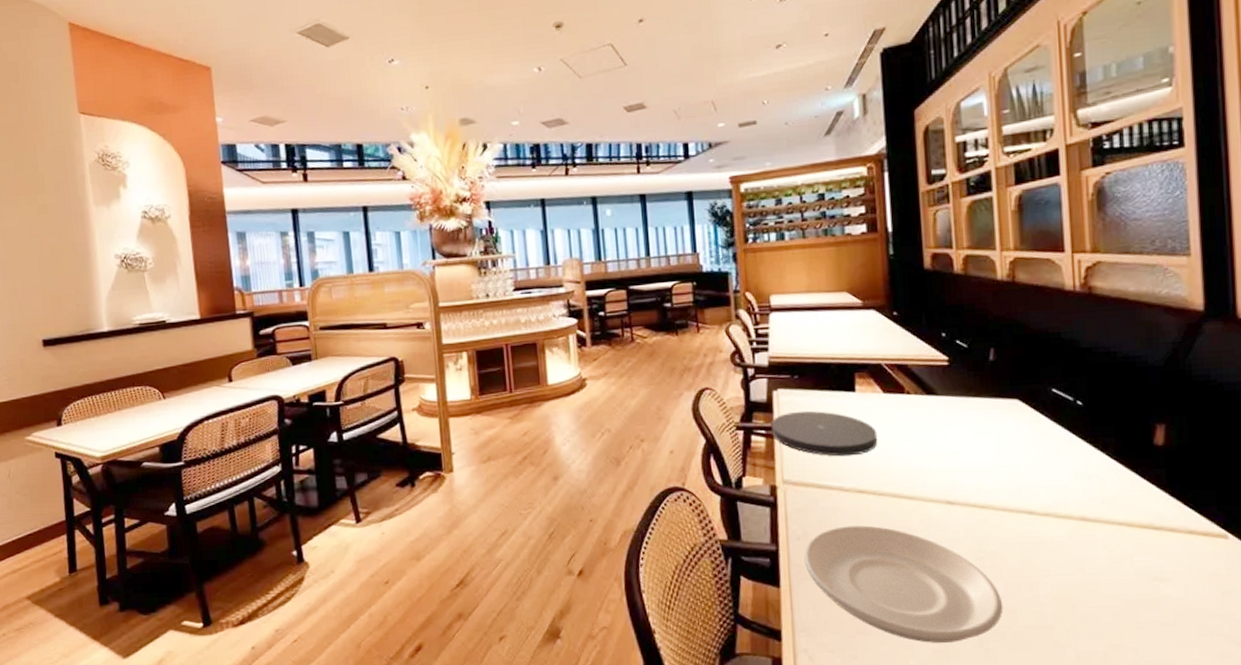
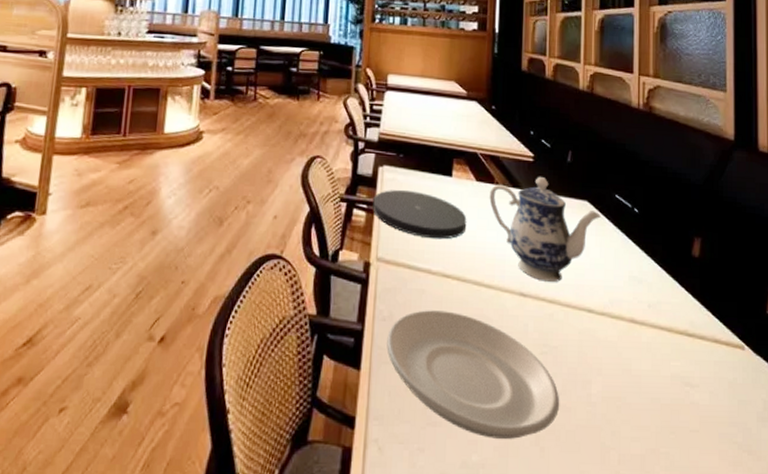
teapot: none [900,379,1037,487] -> present [489,176,602,282]

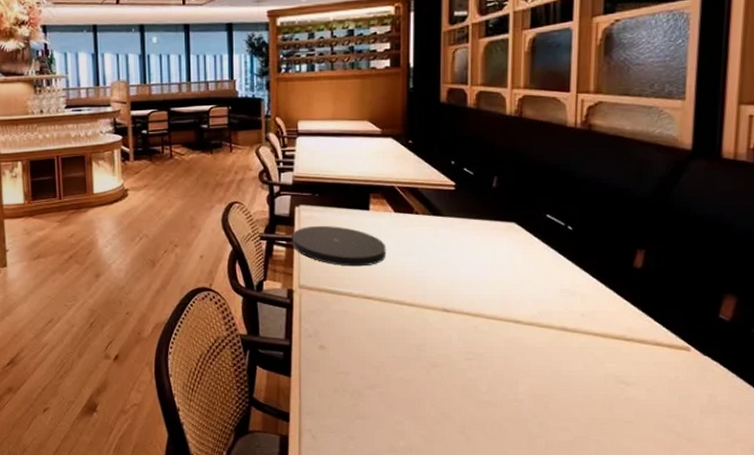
plate: present [386,310,560,439] -> none [314,327,486,429]
teapot: present [489,176,602,282] -> none [409,203,531,298]

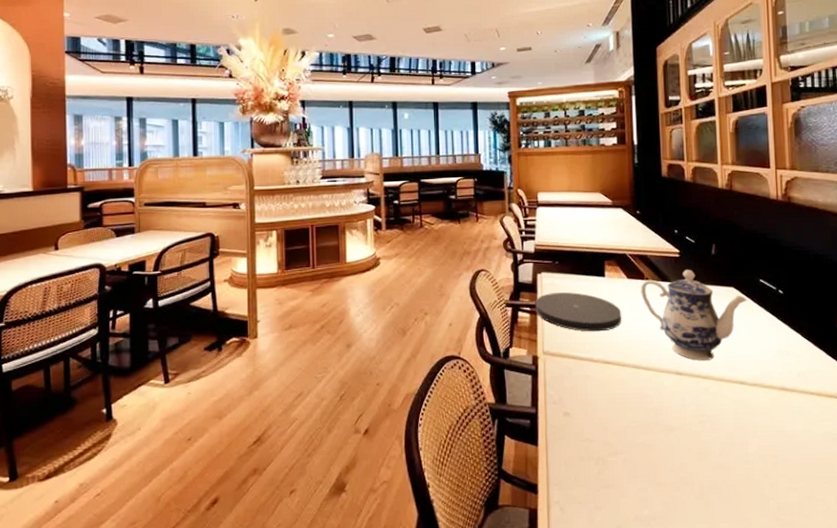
teapot: none [409,203,531,298] -> present [641,269,748,361]

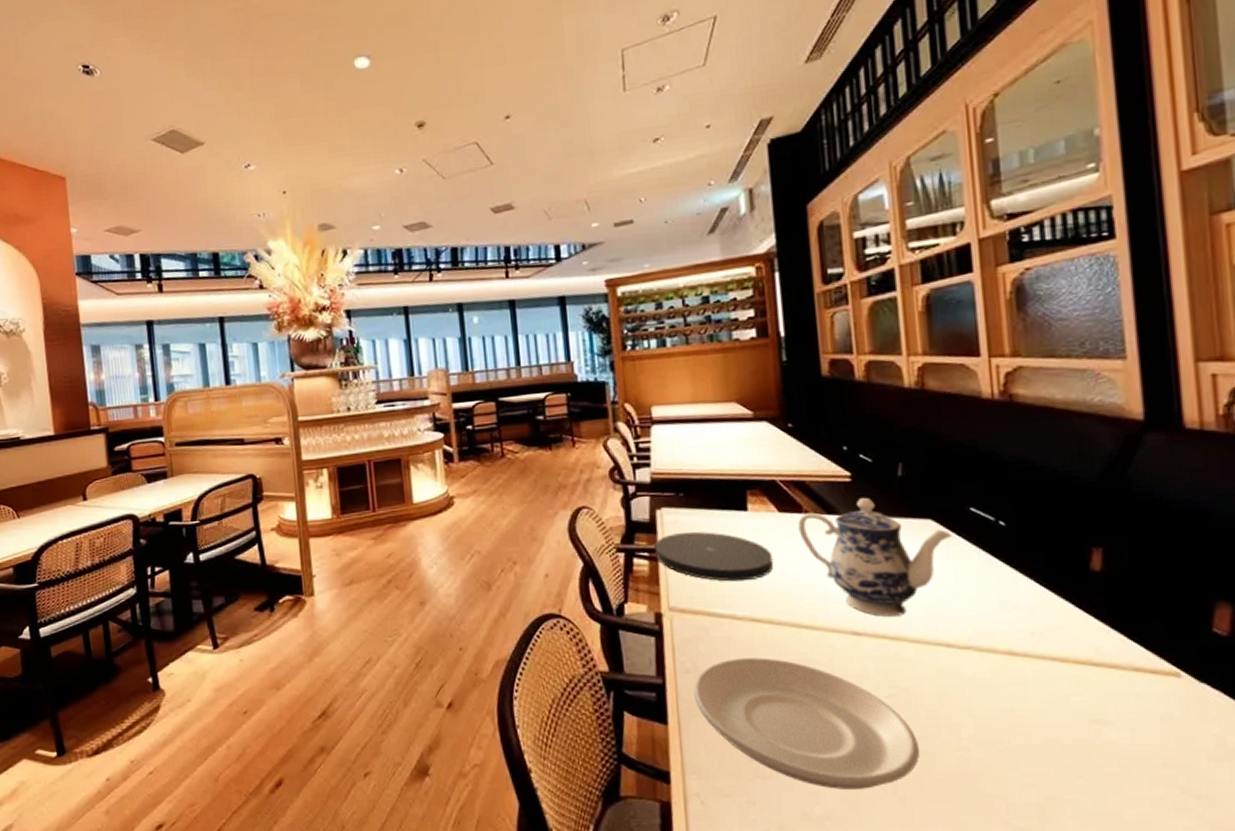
plate: none [559,392,720,495] -> present [694,657,920,789]

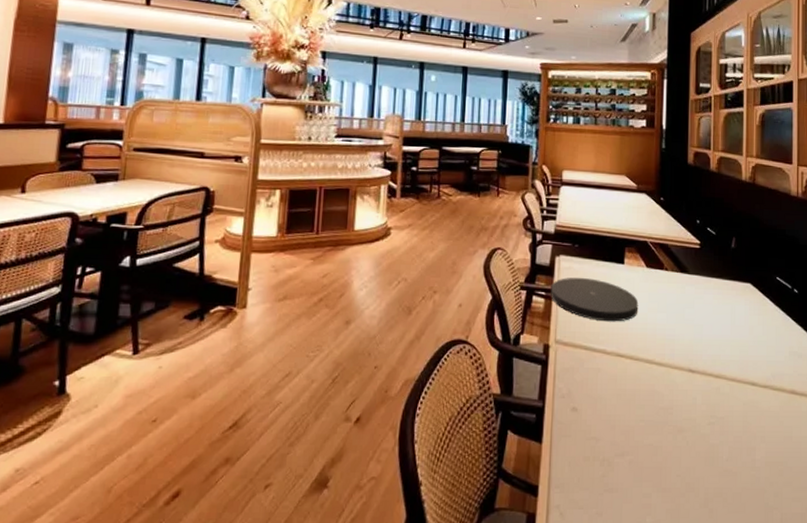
plate: present [694,657,920,789] -> none [566,387,727,502]
teapot: present [798,497,953,617] -> none [659,261,764,358]

